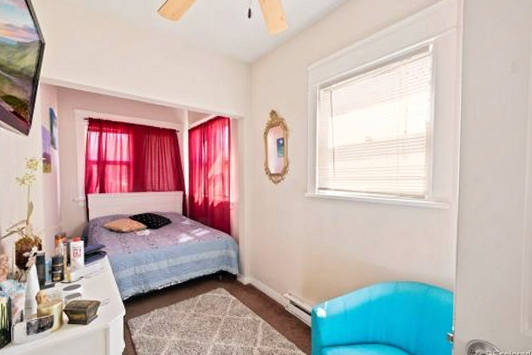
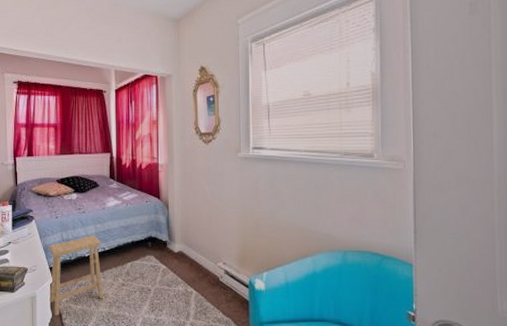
footstool: none [121,269,176,346] -> present [49,235,104,317]

